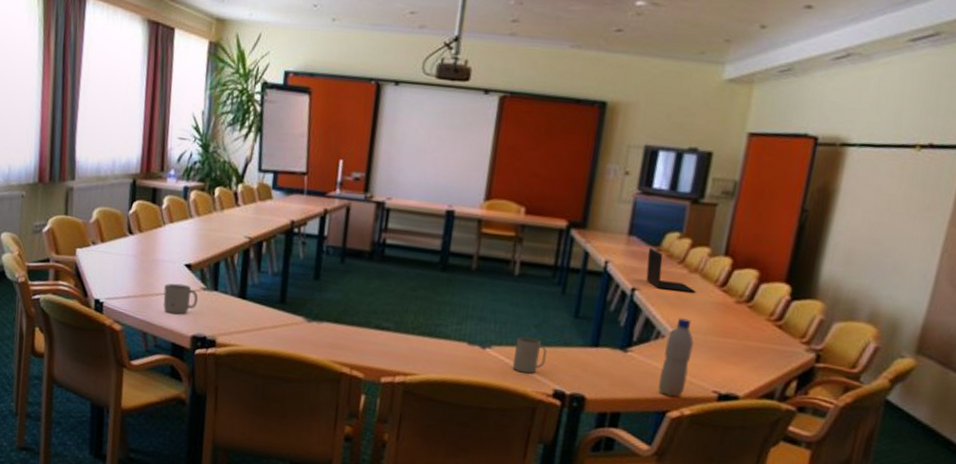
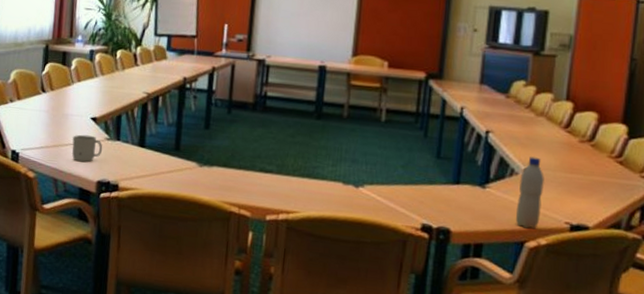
mug: present [512,336,547,374] -> none [383,176,413,210]
laptop: present [645,248,696,294] -> none [498,95,543,135]

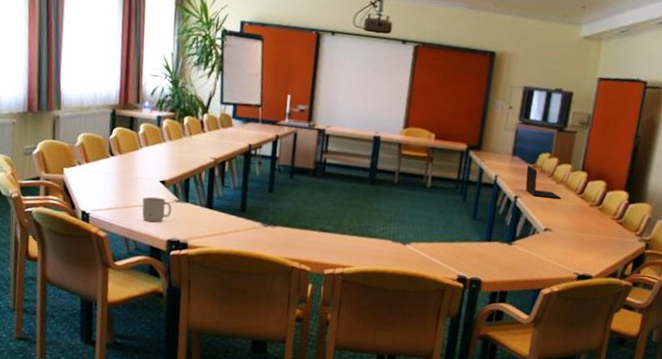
laptop: none [498,95,543,135] -> present [525,165,561,200]
water bottle: present [515,157,544,229] -> none [534,218,560,279]

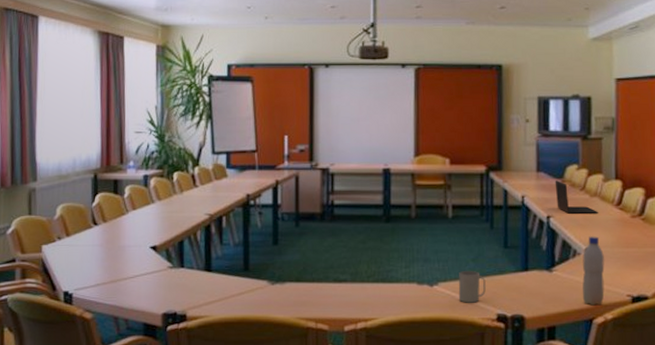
mug: present [141,196,172,223] -> none [132,265,166,295]
mug: none [426,234,452,264] -> present [458,270,486,303]
water bottle: none [534,218,560,279] -> present [582,236,605,306]

